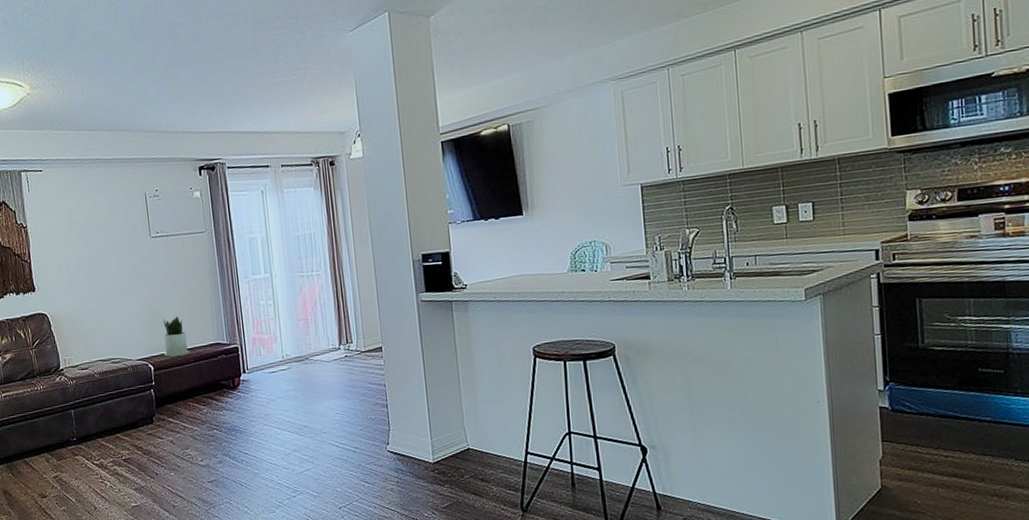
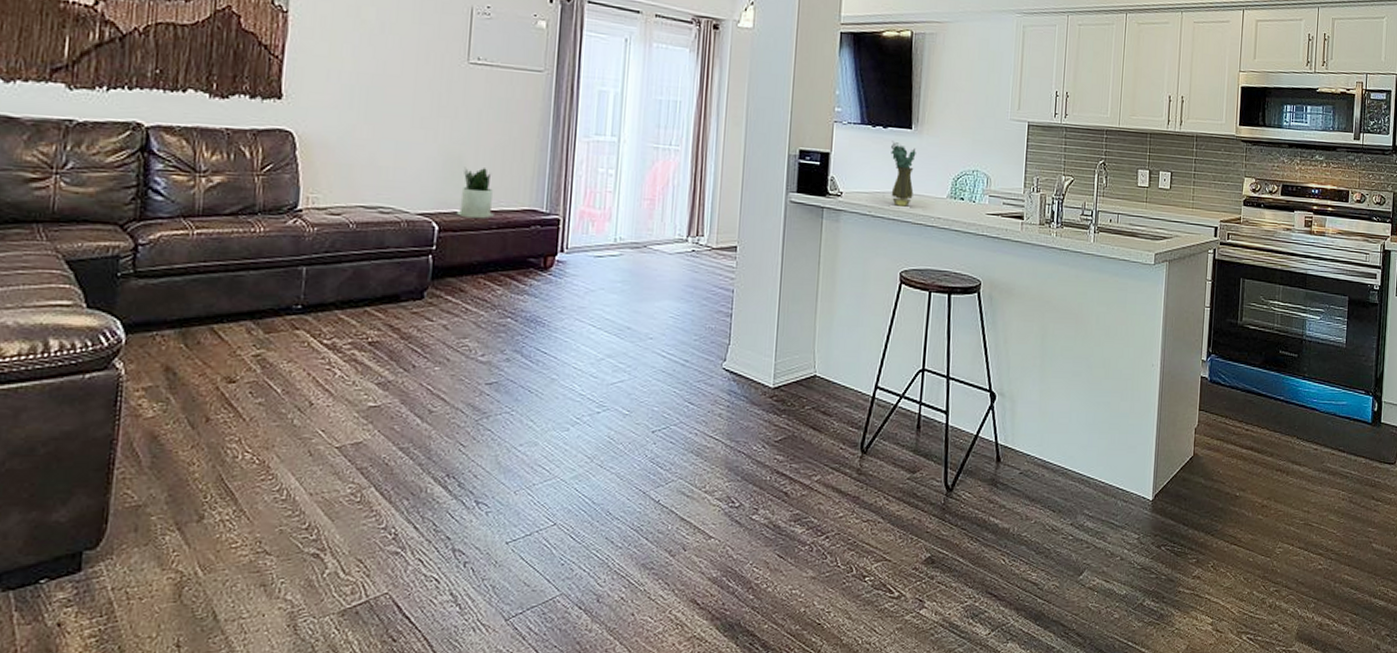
vase: none [505,229,534,288] -> present [891,140,916,207]

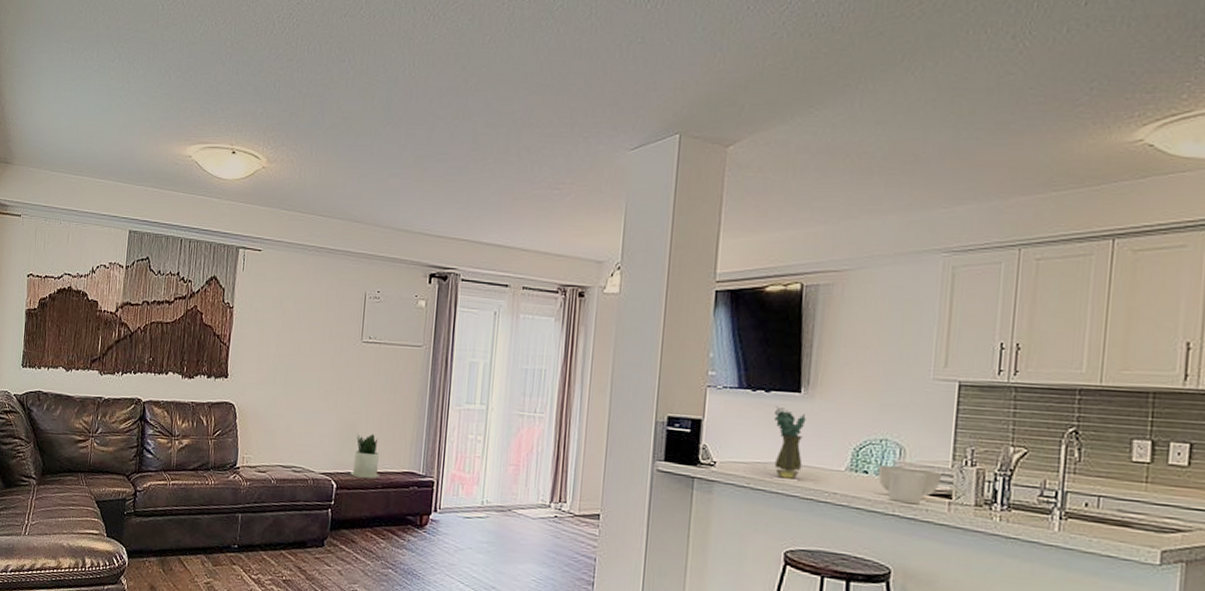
bowl: none [971,193,1017,220] -> present [877,465,943,499]
mug: none [979,196,1006,226] -> present [888,469,926,505]

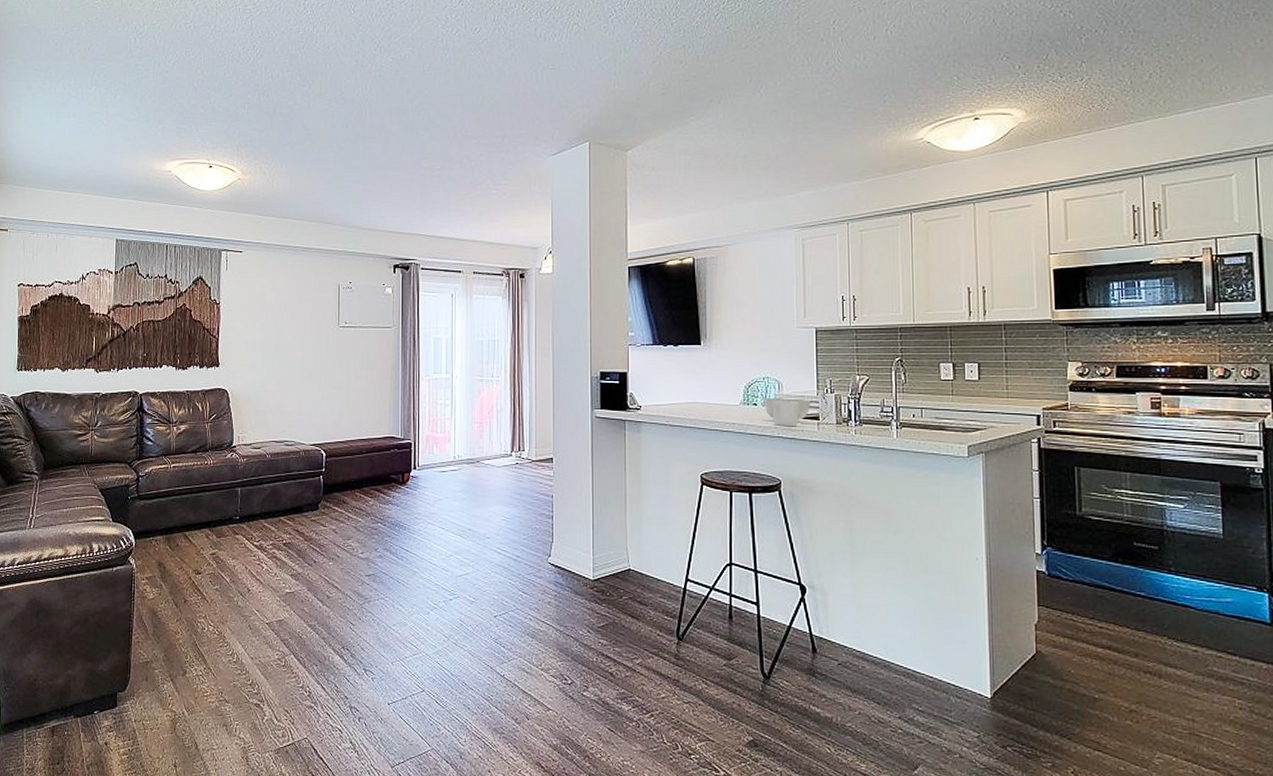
planter: present [350,433,380,480] -> none [337,406,364,446]
vase: present [774,406,806,479] -> none [683,357,707,415]

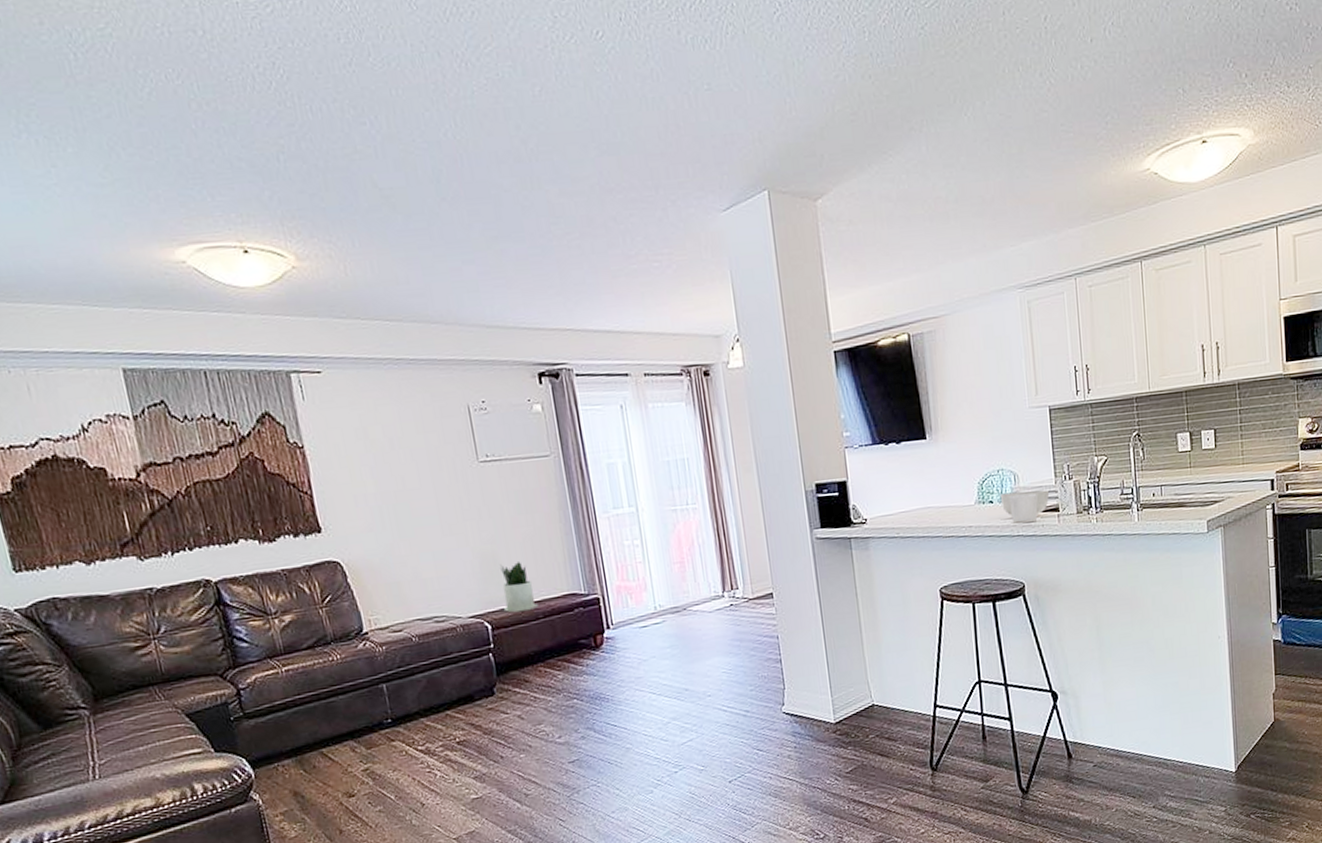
planter: none [337,406,364,446] -> present [500,562,538,614]

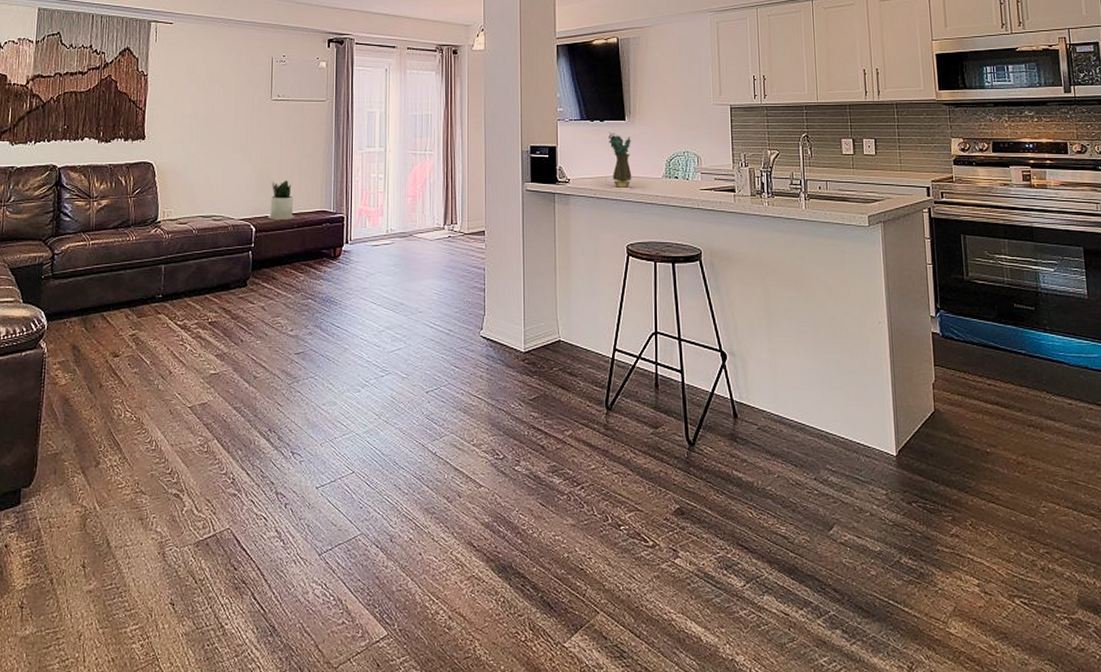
vase: none [908,455,940,523] -> present [609,132,632,188]
bowl: present [1000,489,1050,516] -> none [684,171,728,194]
mug: present [1010,493,1038,524] -> none [693,174,717,199]

